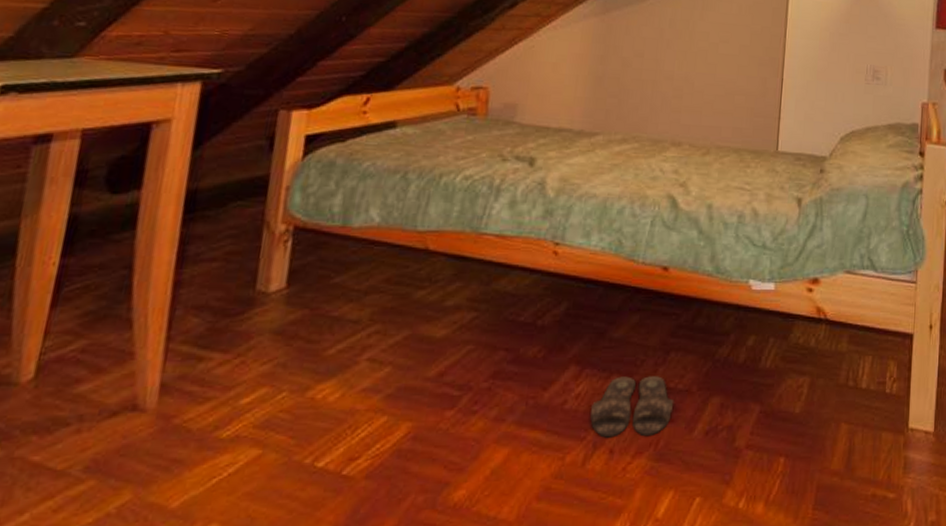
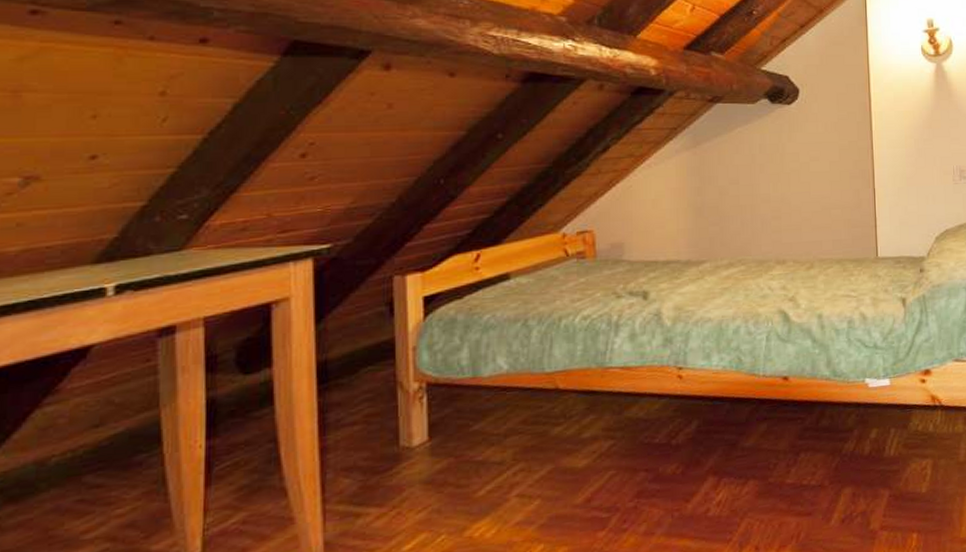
slippers: present [590,376,674,438] -> none [733,476,809,537]

